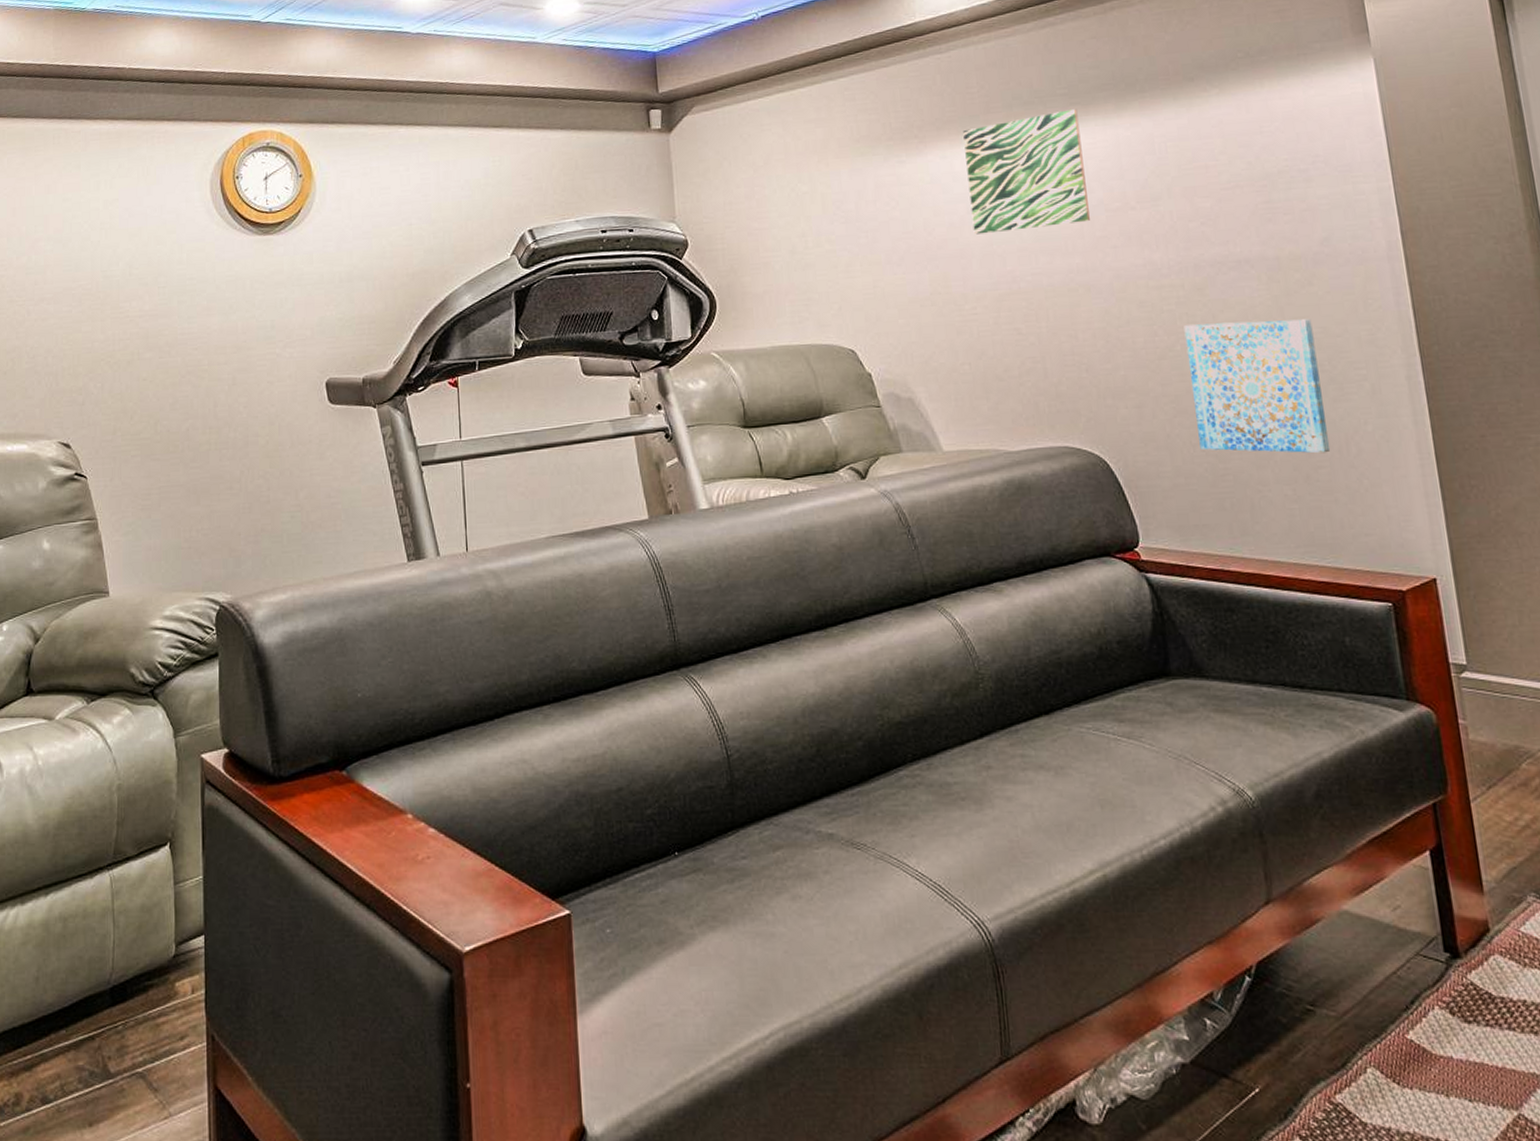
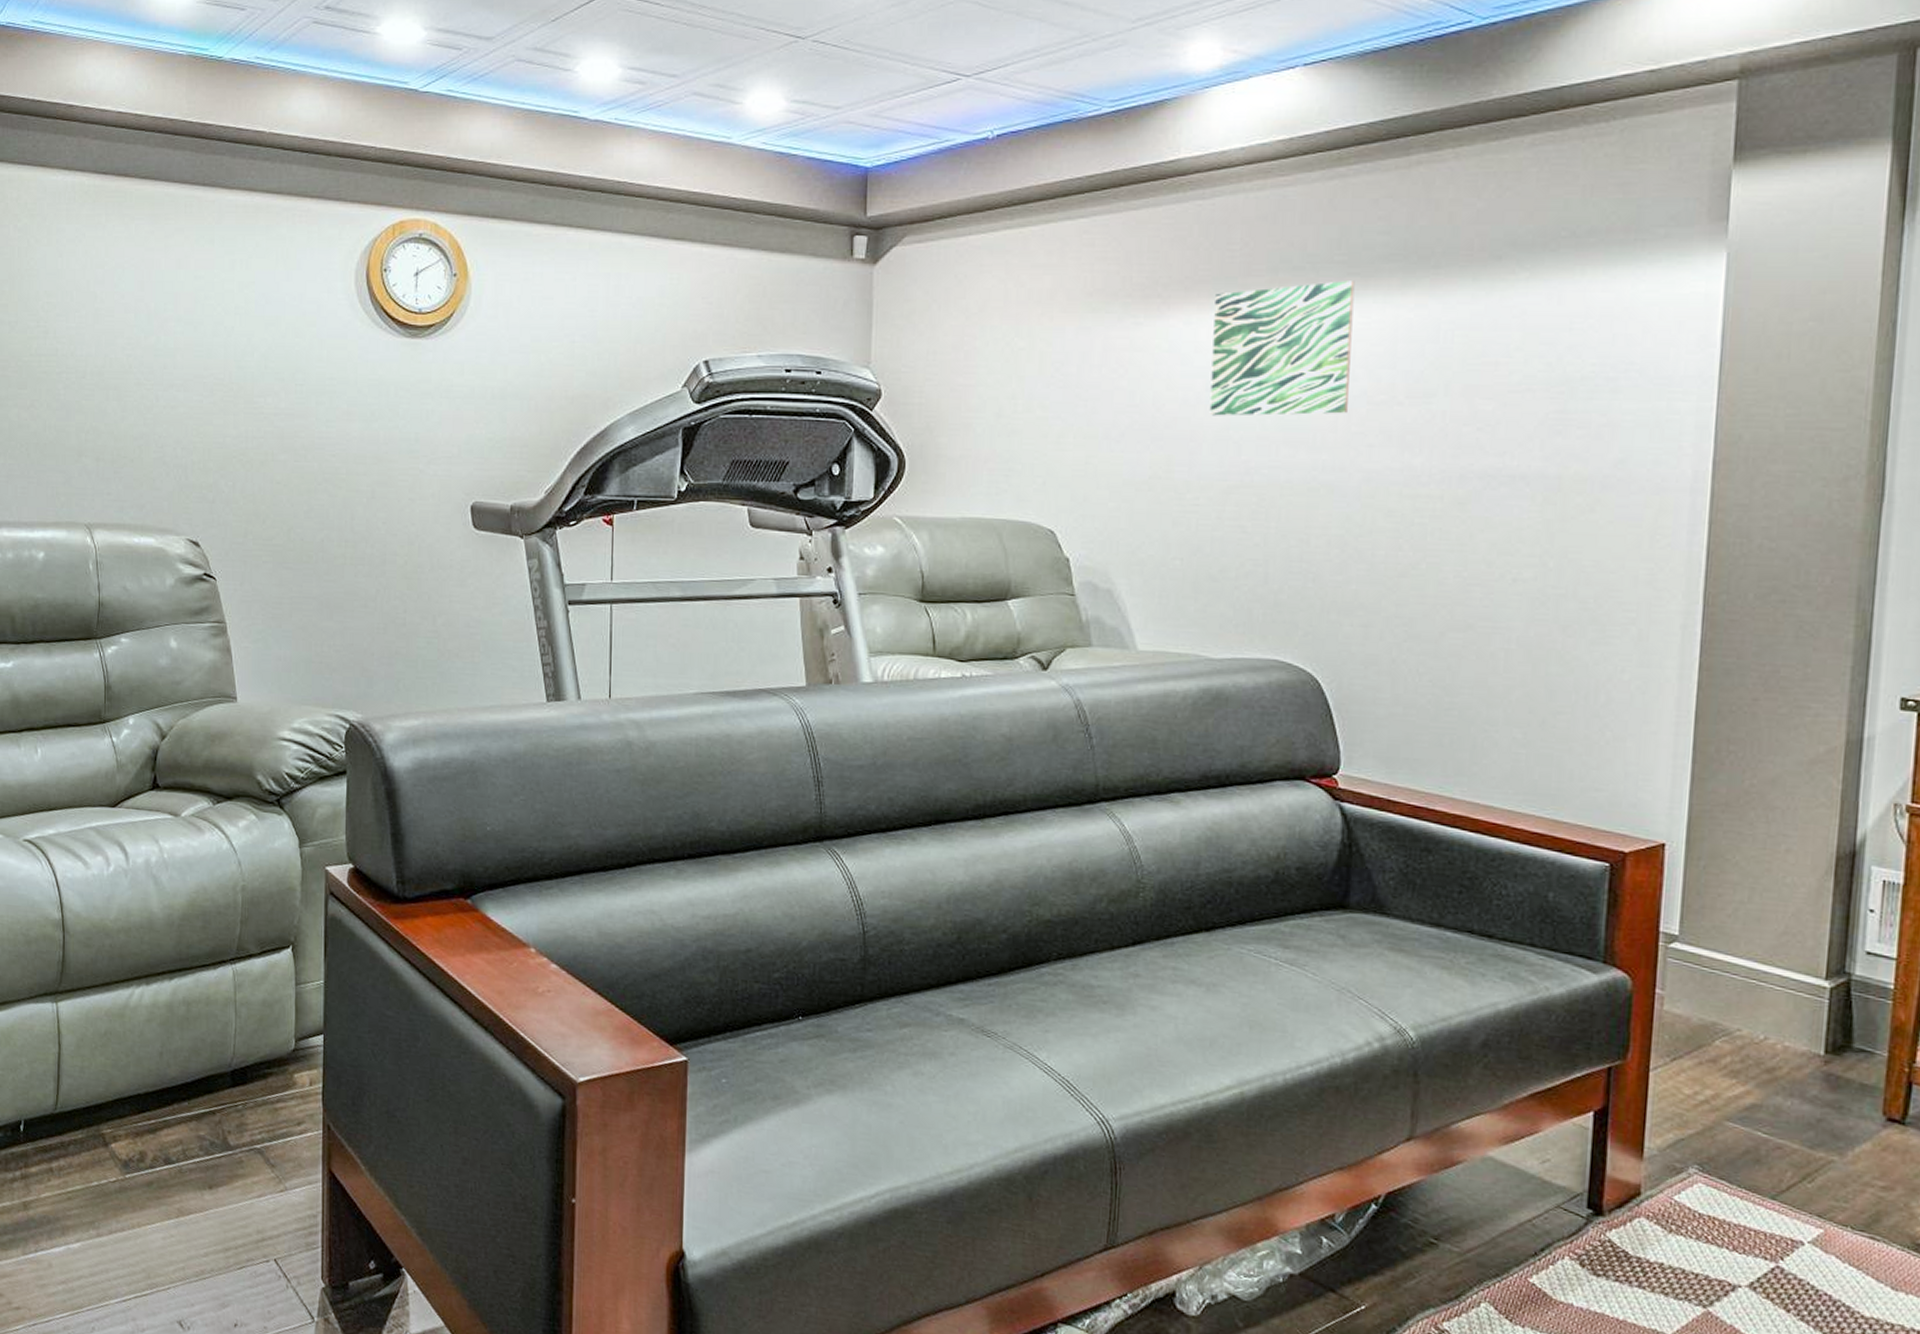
wall art: present [1184,319,1331,454] -> none [1427,542,1584,699]

